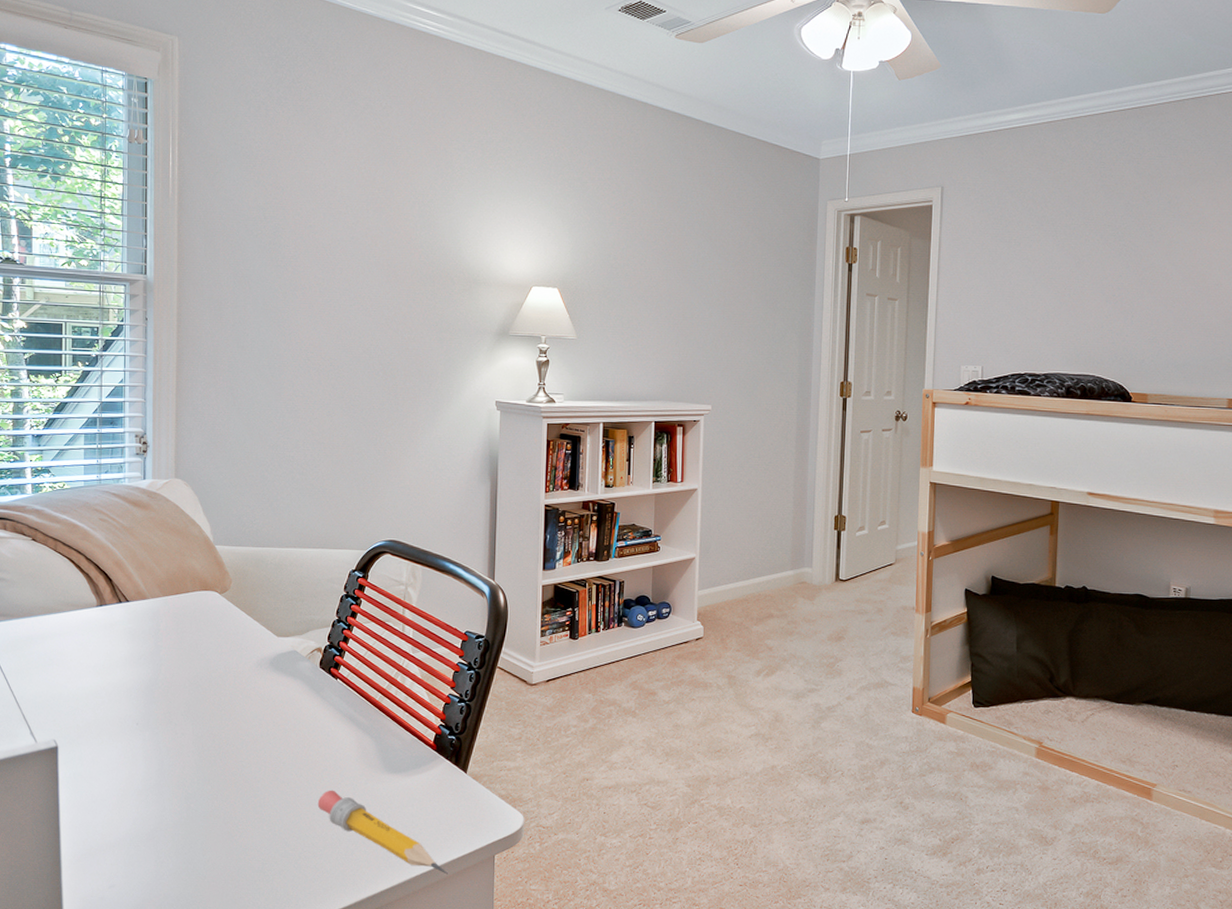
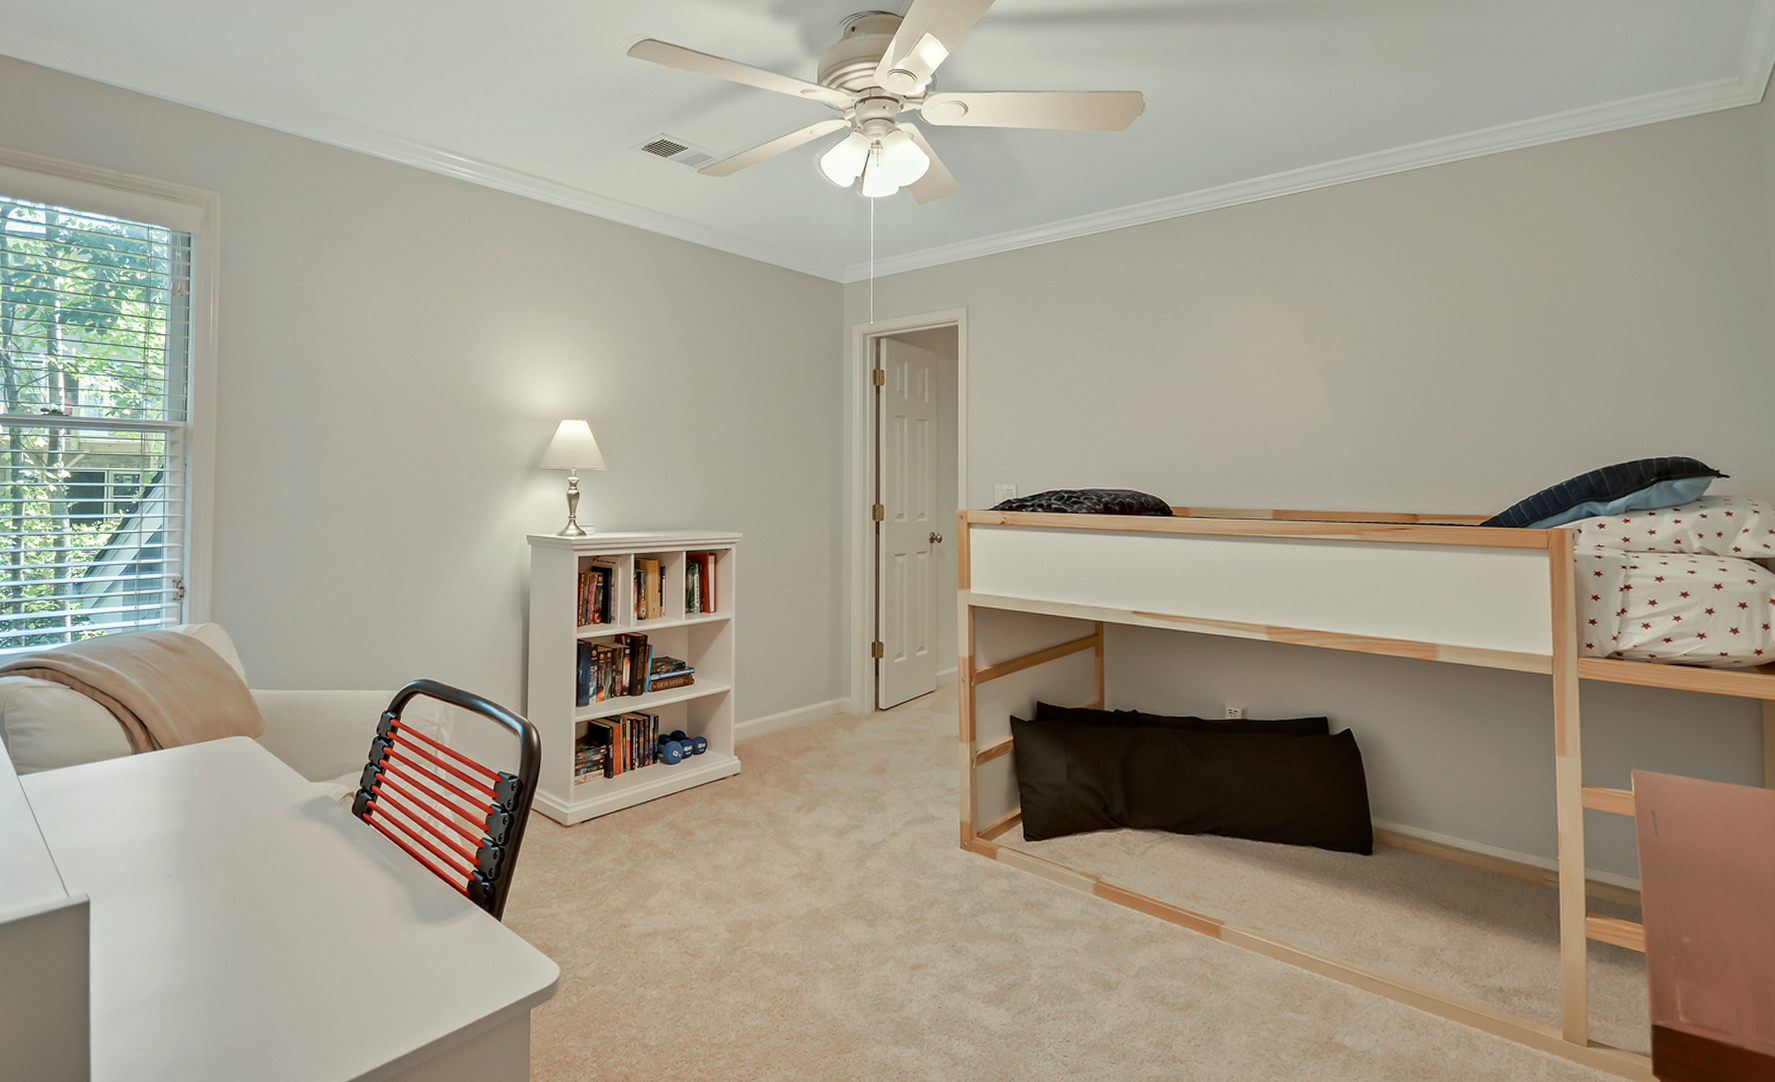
pencil: present [317,789,448,875] -> none [349,941,482,1031]

